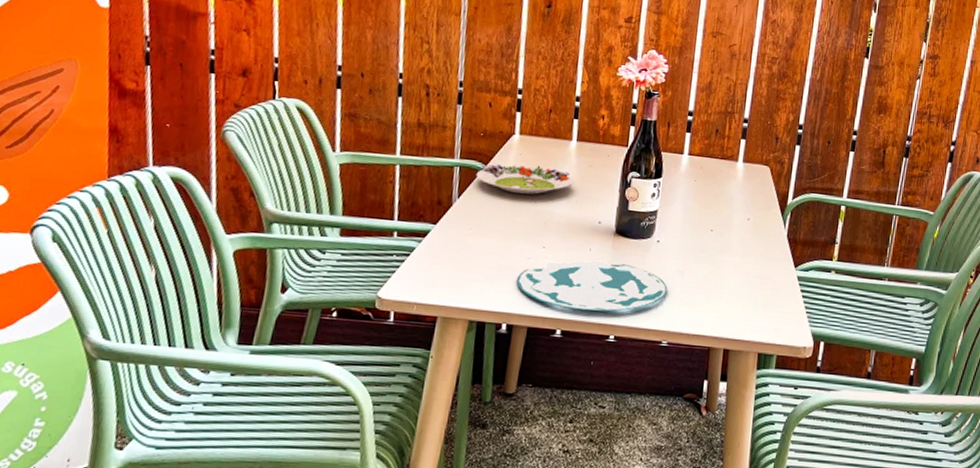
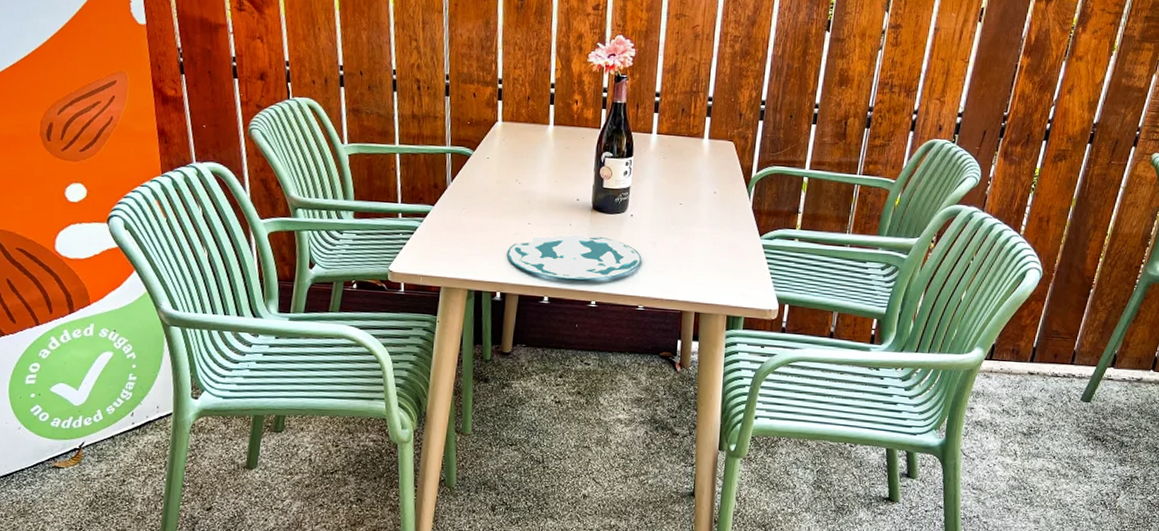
salad plate: present [476,164,574,195] -> none [465,149,553,176]

